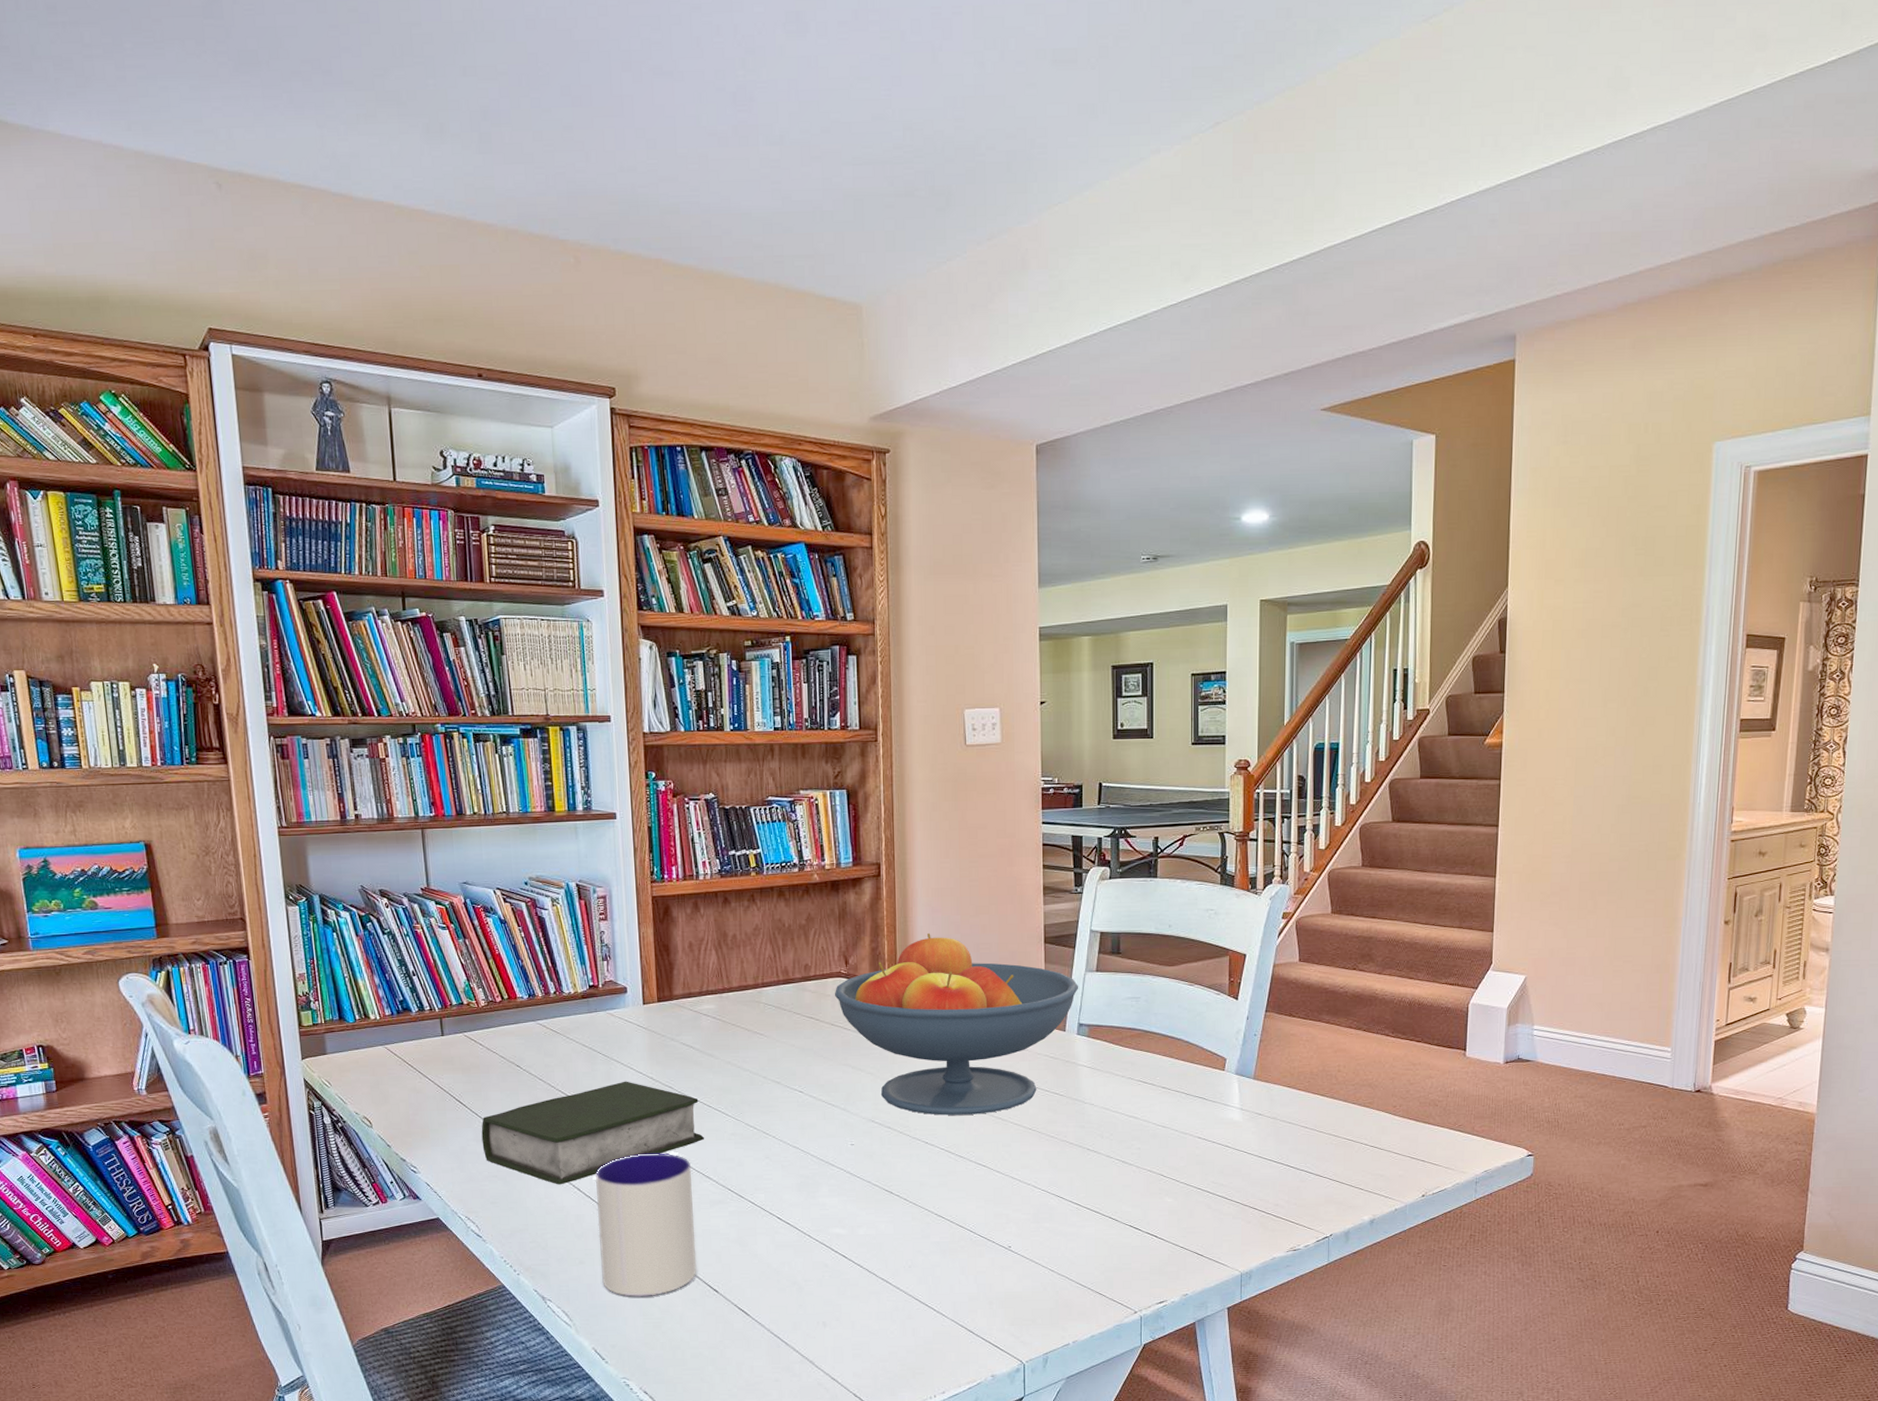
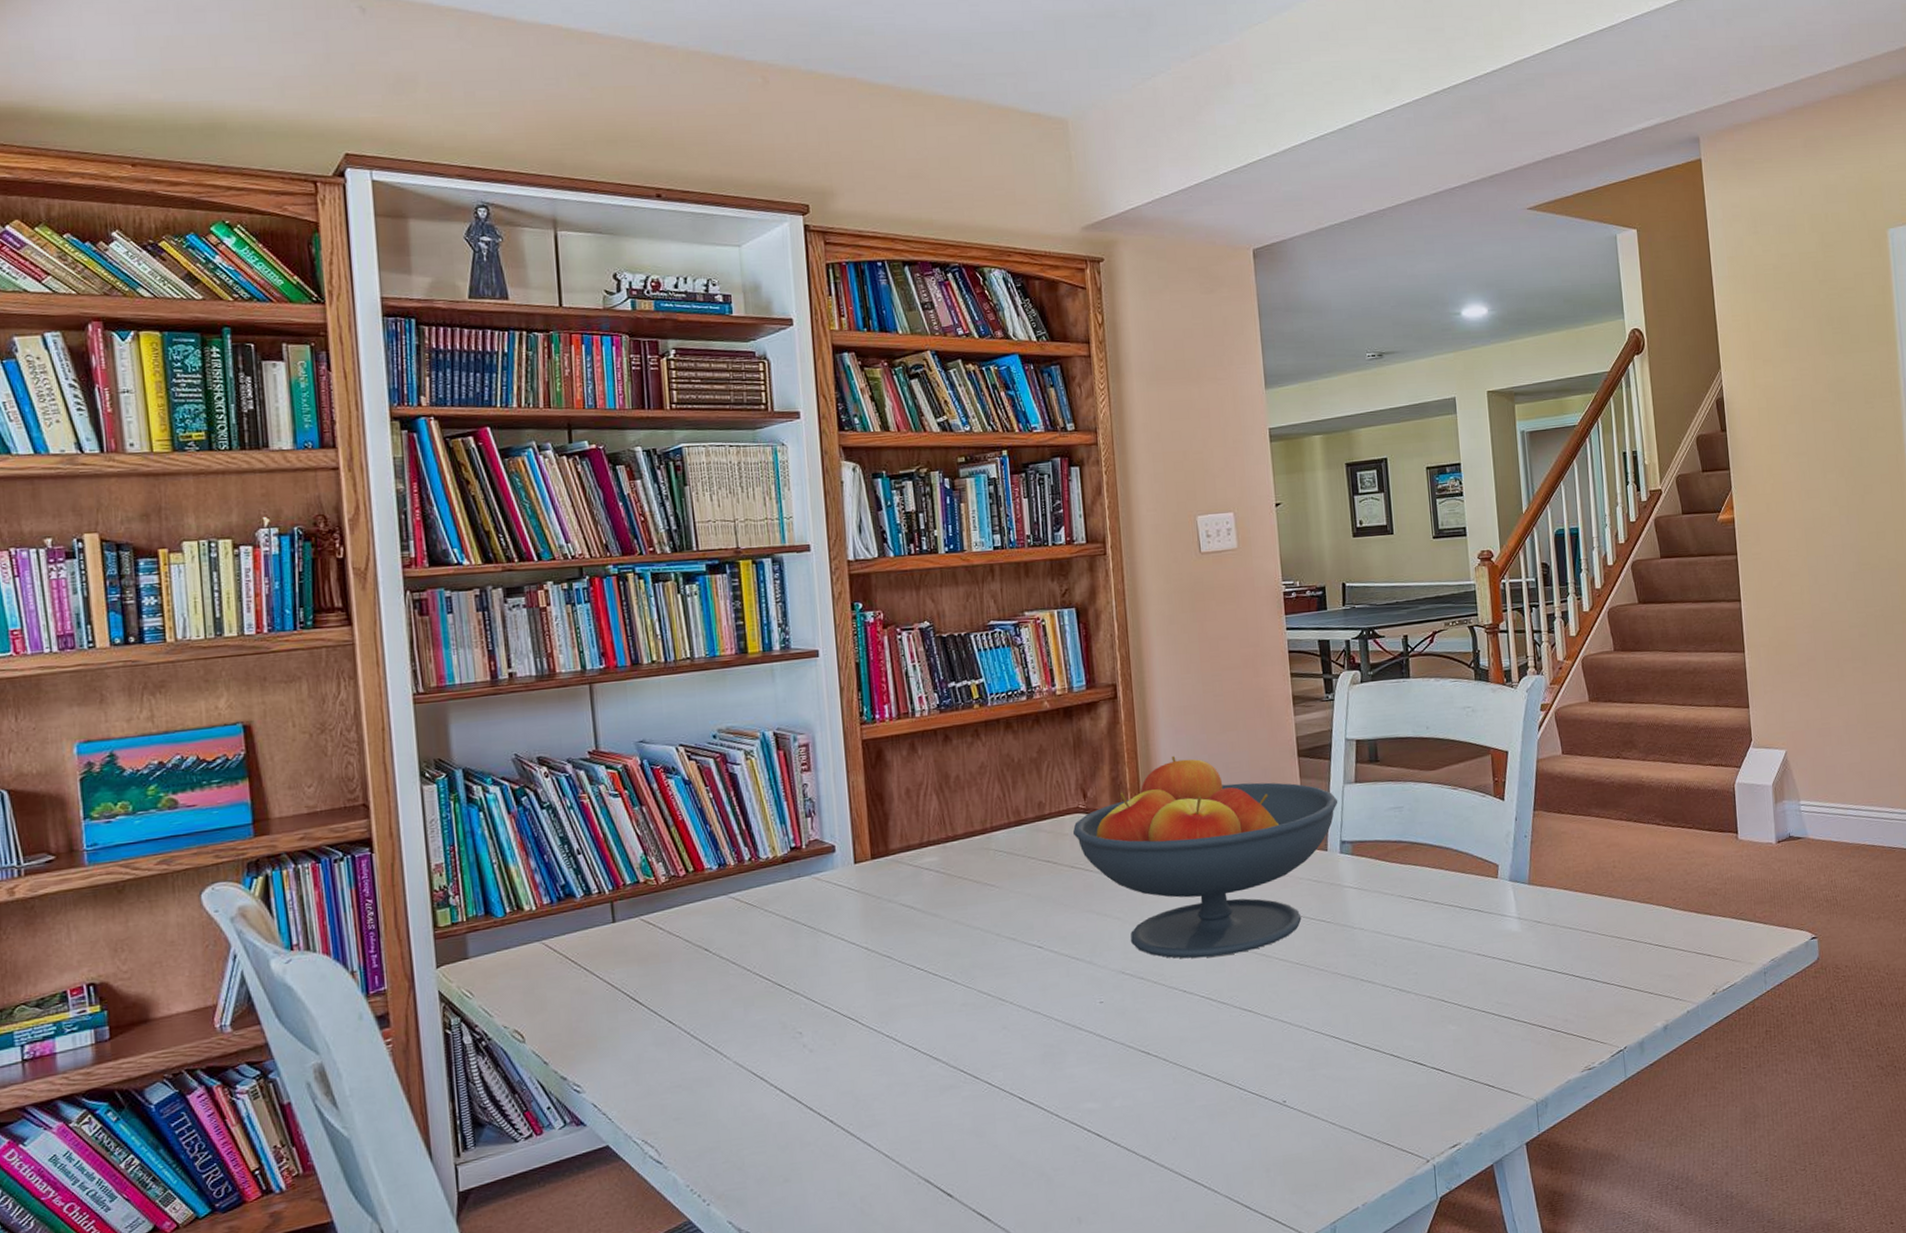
book: present [481,1081,704,1185] -> none [661,954,930,1088]
mug: present [595,1153,697,1297] -> none [801,1035,927,1216]

